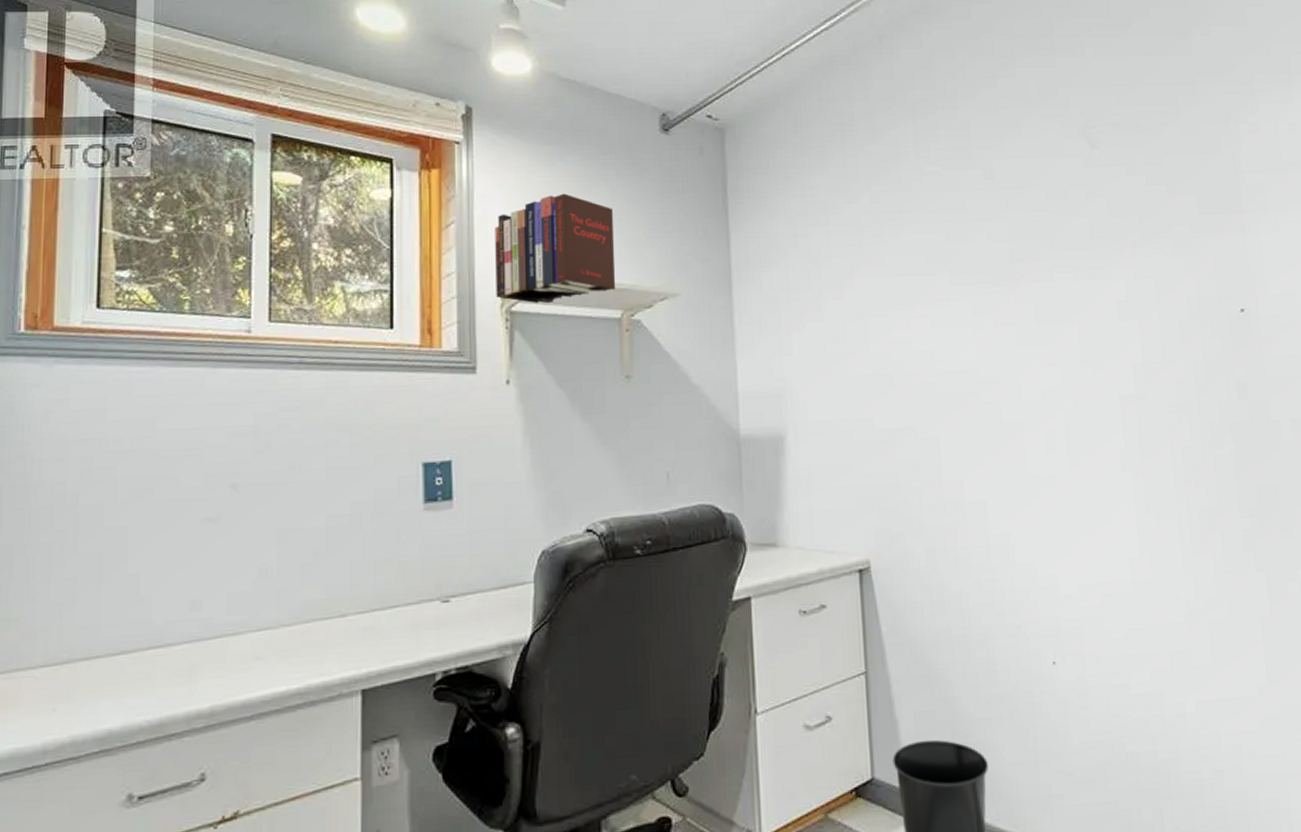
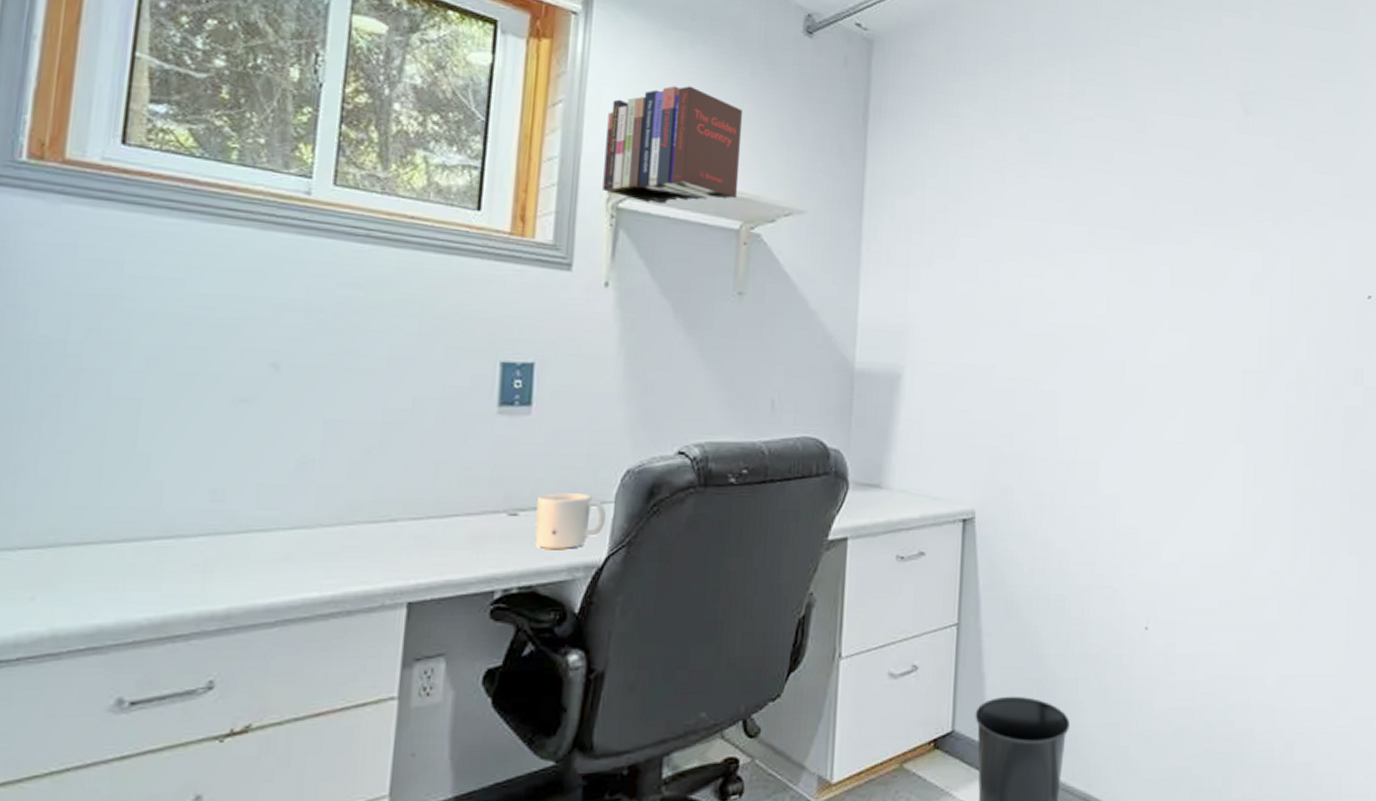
mug: none [466,576,527,631] -> present [535,493,606,549]

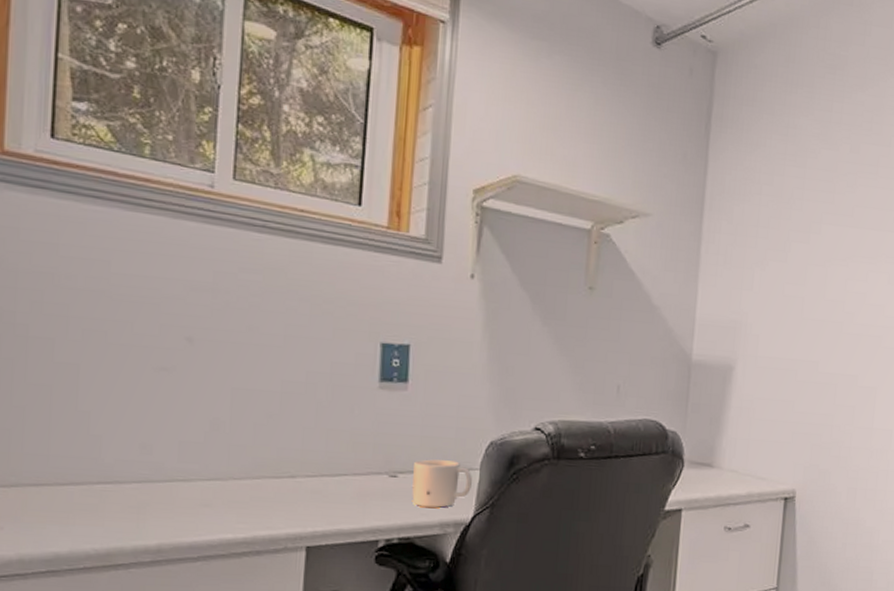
books: present [602,85,744,205] -> none [468,93,596,205]

